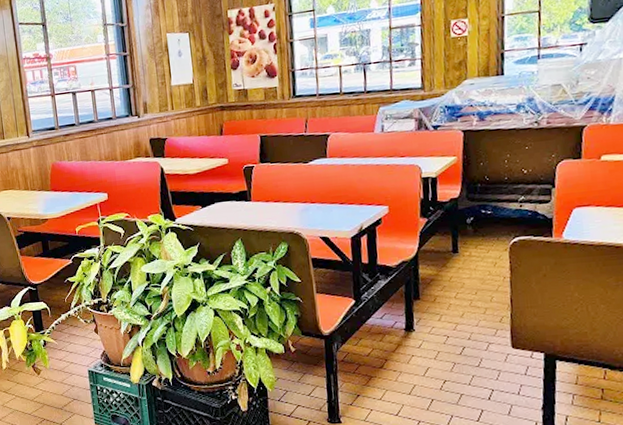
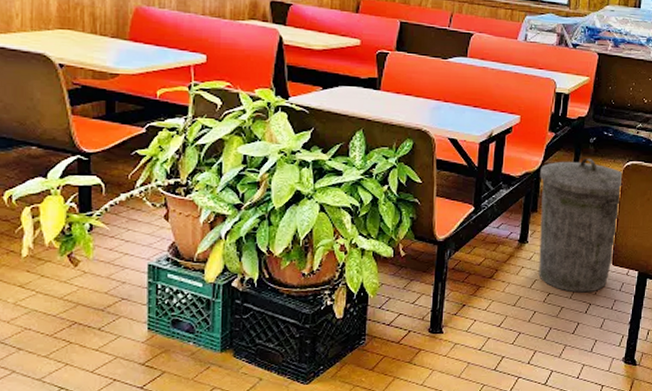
trash can: none [417,239,513,379] -> present [538,158,623,293]

